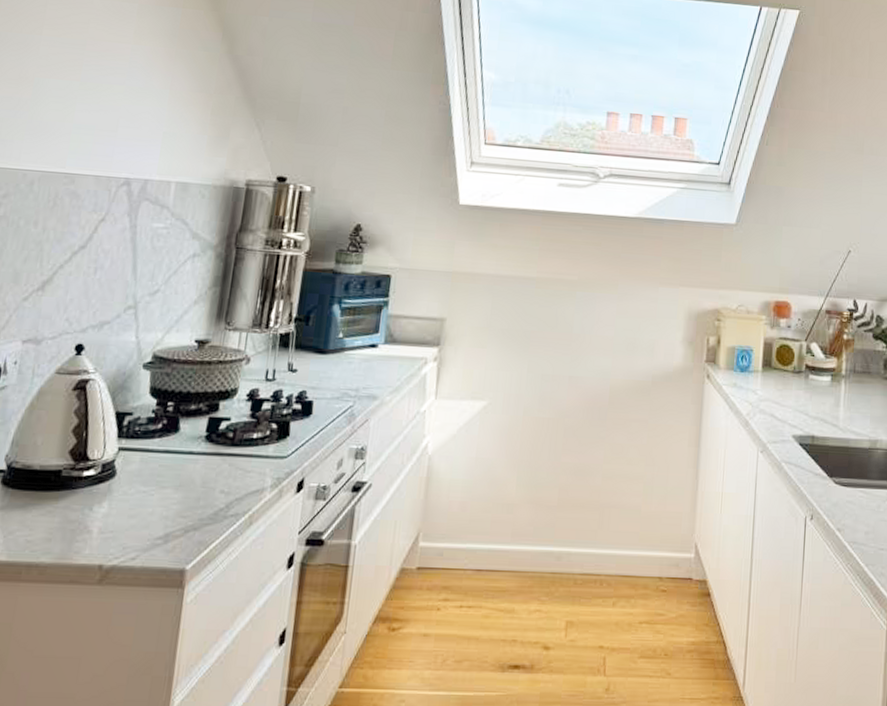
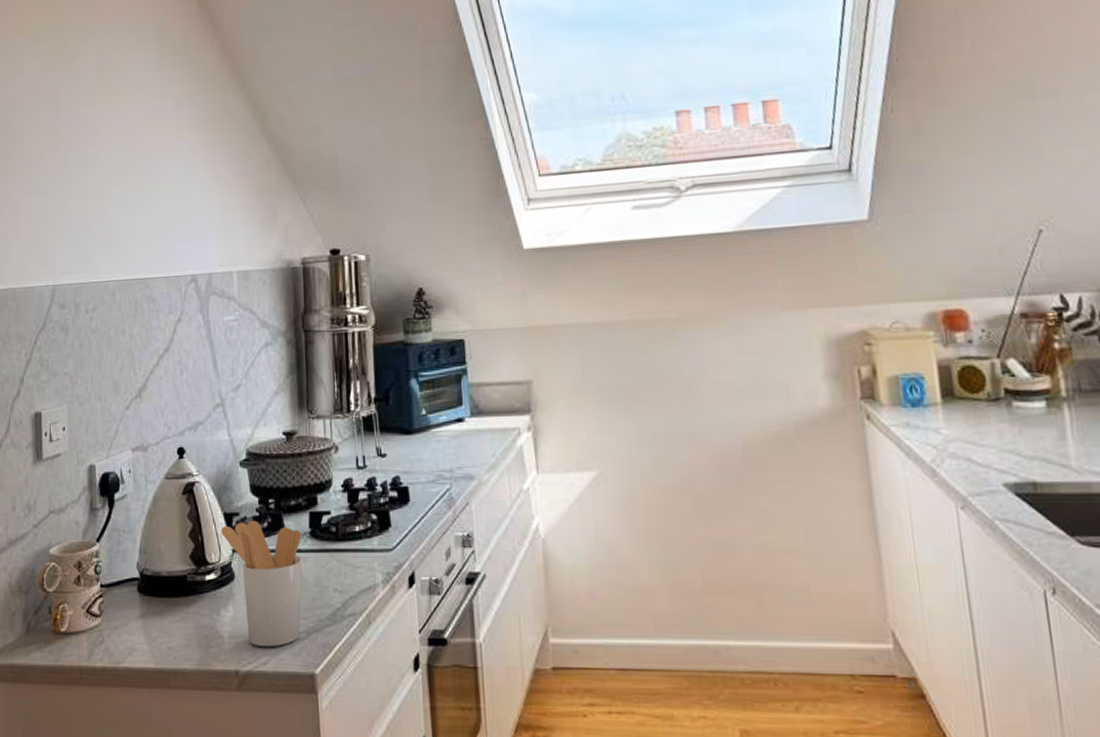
utensil holder: none [109,421,197,544] -> present [221,520,303,648]

